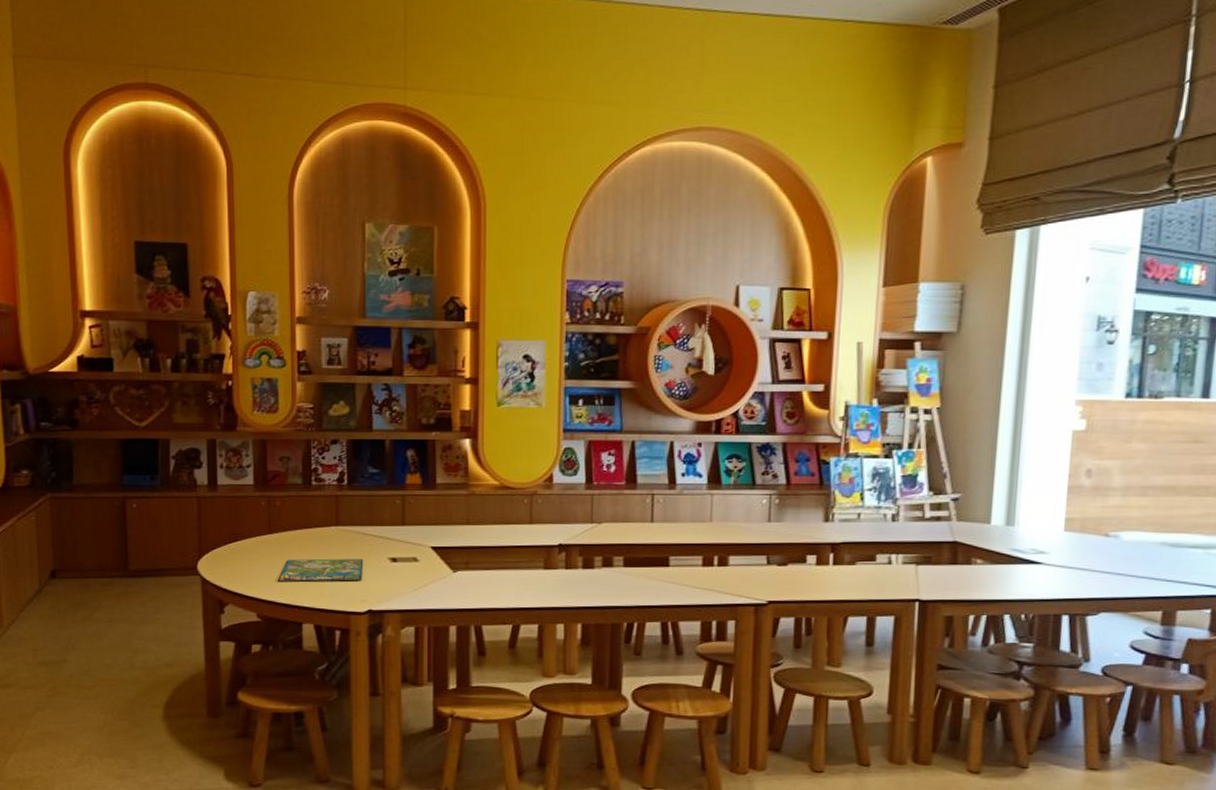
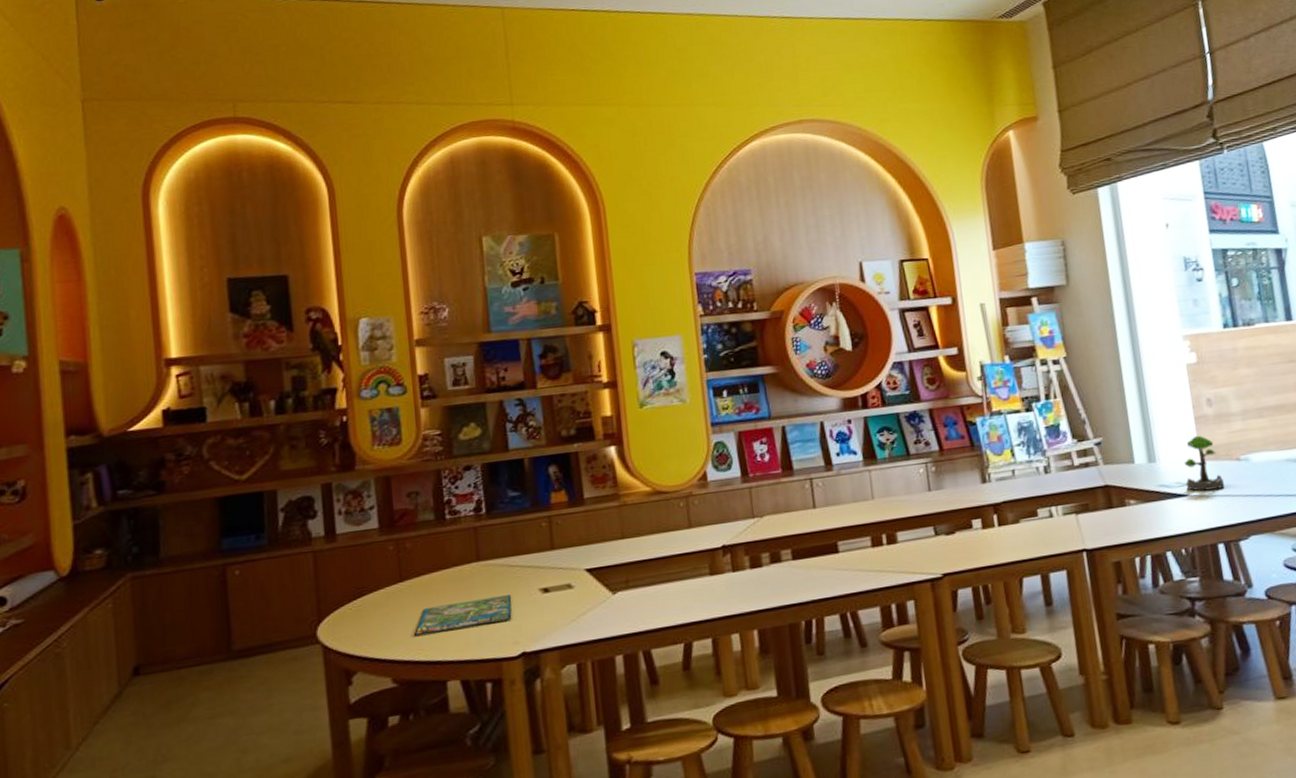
plant: none [1041,505,1085,562] -> present [1184,435,1225,491]

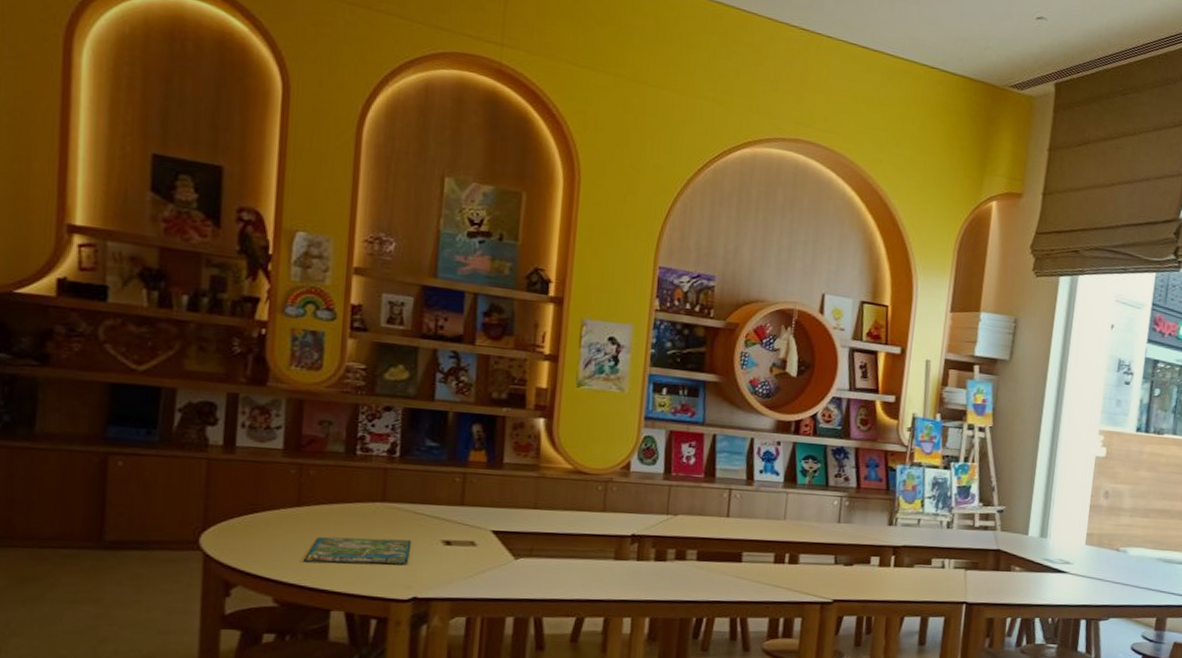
plant: present [1184,435,1225,491] -> none [1067,521,1101,573]

